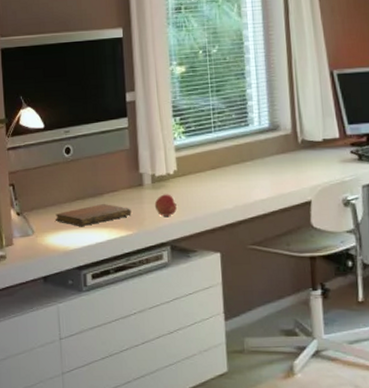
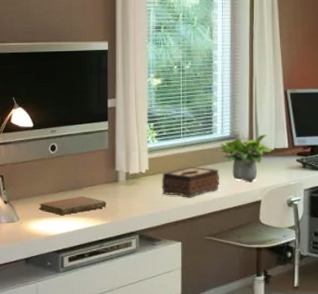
apple: present [154,194,177,216] -> none [127,190,146,209]
tissue box: none [192,163,260,201] -> present [161,166,219,198]
potted plant: none [253,123,321,180] -> present [216,134,273,183]

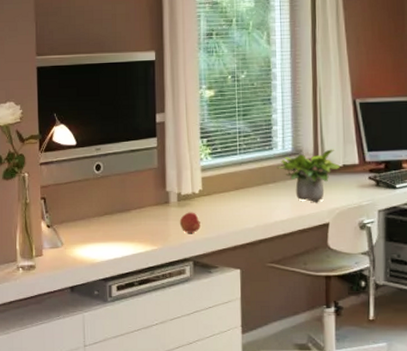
notebook: present [39,196,107,215] -> none [84,220,157,240]
apple: none [127,190,146,209] -> present [179,212,200,233]
tissue box: present [161,166,219,198] -> none [216,185,281,221]

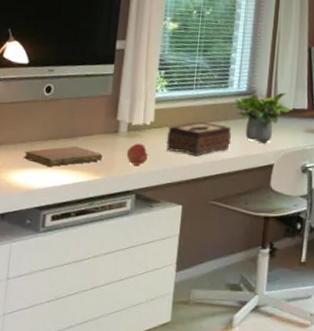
notebook: none [84,220,157,240] -> present [24,146,103,166]
tissue box: none [216,185,281,221] -> present [165,121,231,157]

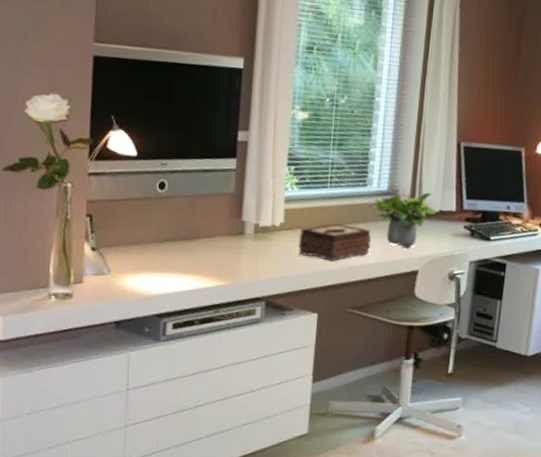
notebook: present [24,146,103,166] -> none [138,249,227,271]
apple: present [126,143,148,165] -> none [253,246,278,270]

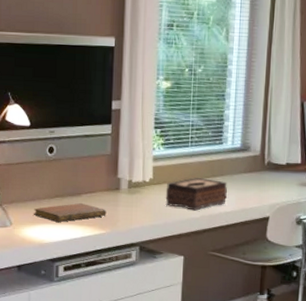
notebook: none [138,249,227,271] -> present [34,203,107,222]
potted plant: present [369,192,437,249] -> none [225,147,285,198]

